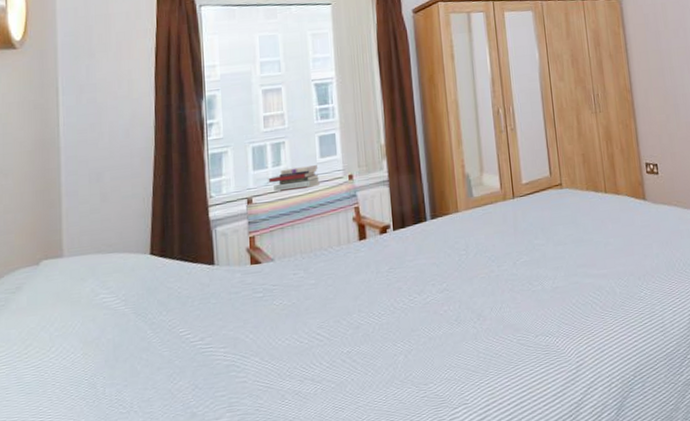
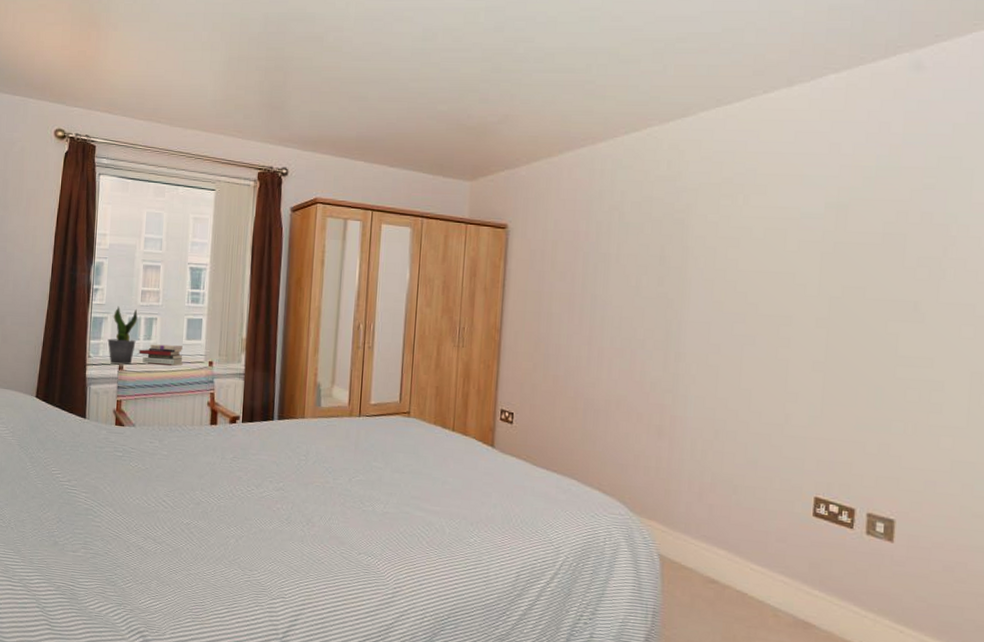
potted plant: none [230,136,264,200] -> present [107,306,138,365]

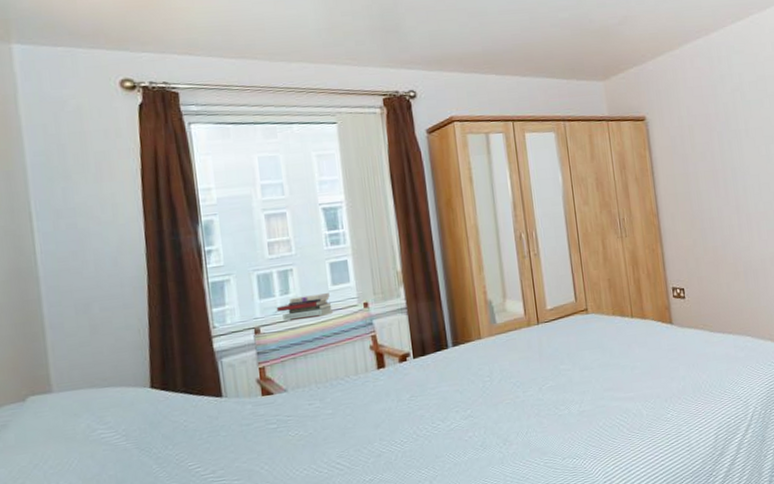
potted plant: present [107,306,138,365] -> none [234,263,271,330]

